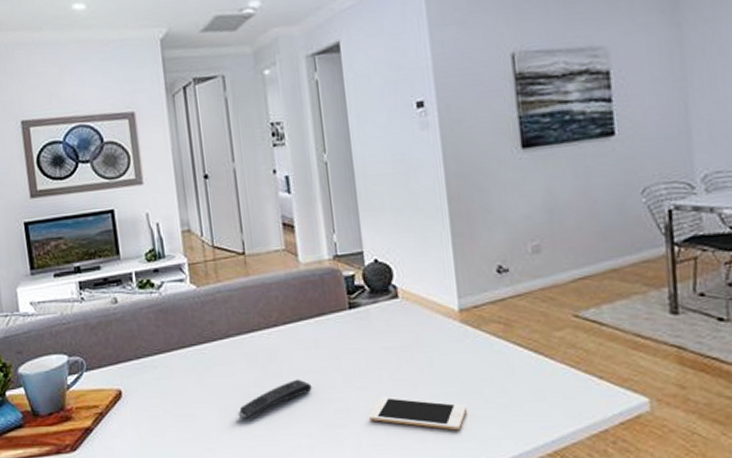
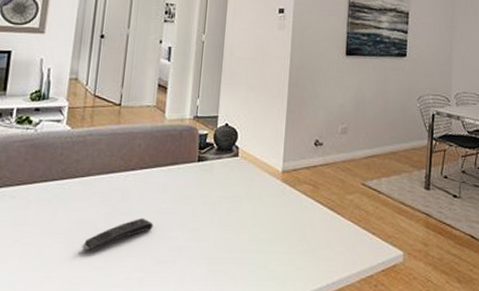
cell phone: present [369,396,467,431] -> none [196,238,274,271]

